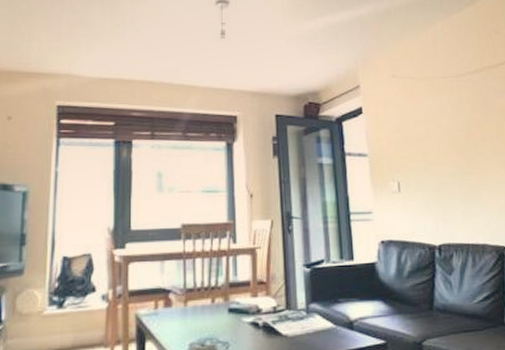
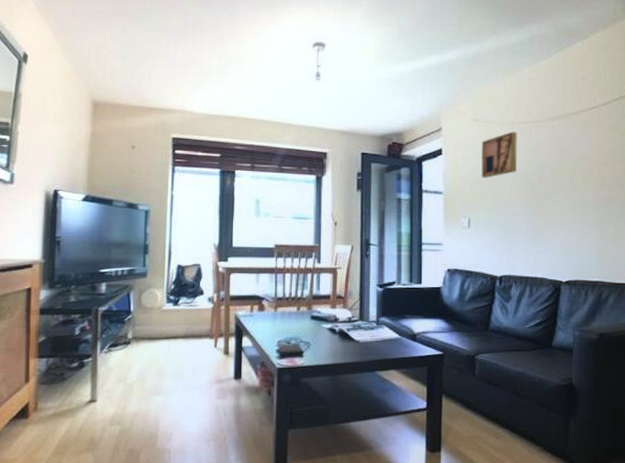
wall art: none [403,87,443,137] -> present [481,131,518,178]

